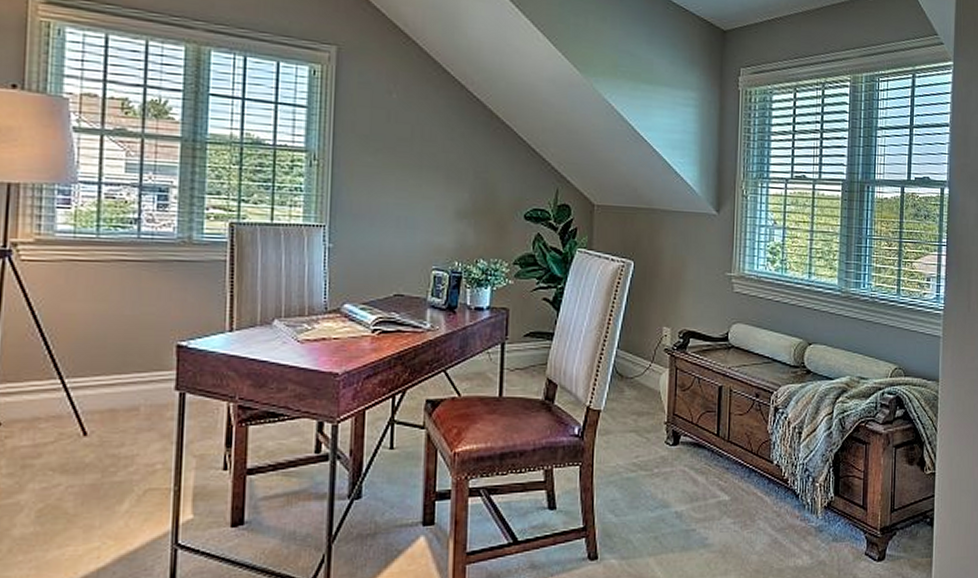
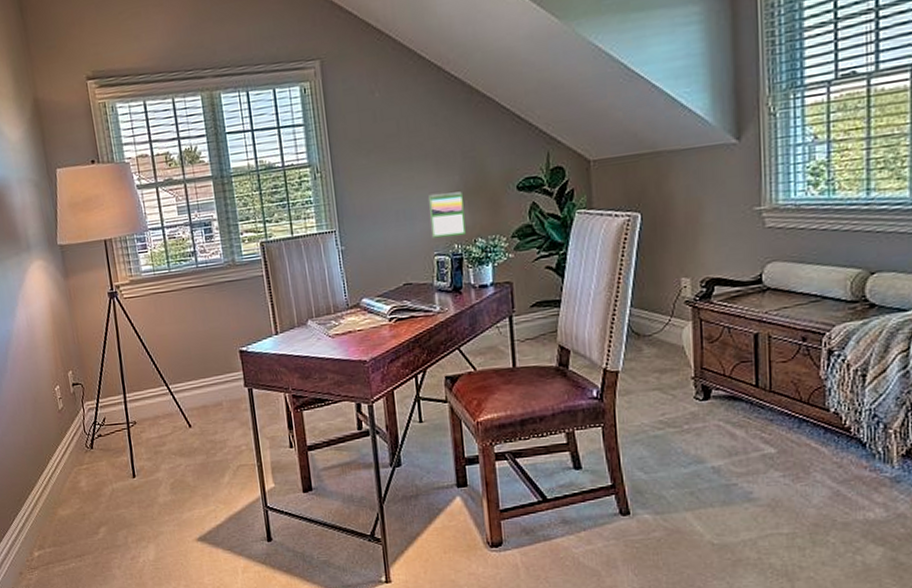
calendar: none [431,206,471,253] -> present [429,191,466,238]

